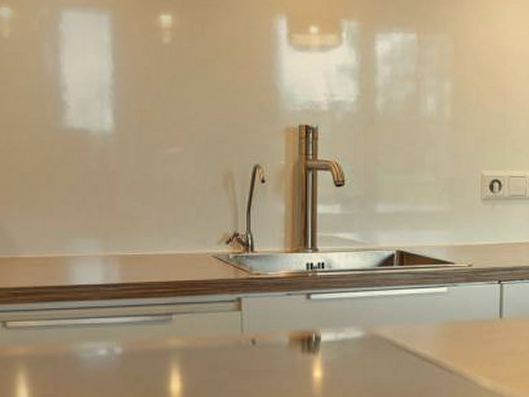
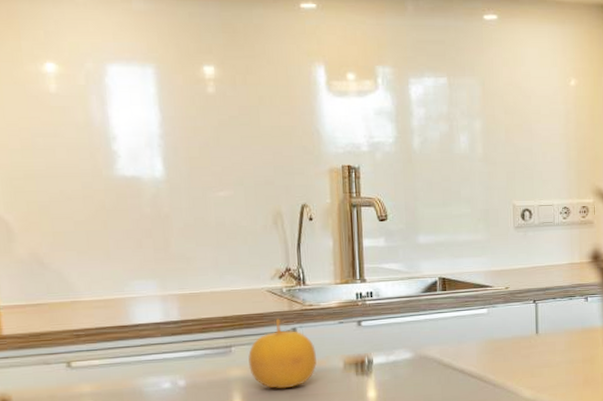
fruit: none [189,287,260,363] -> present [248,318,317,389]

